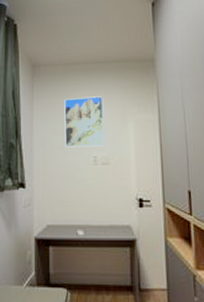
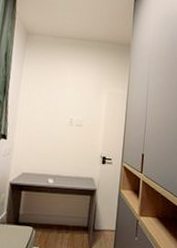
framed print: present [64,96,105,147] -> none [47,66,85,111]

